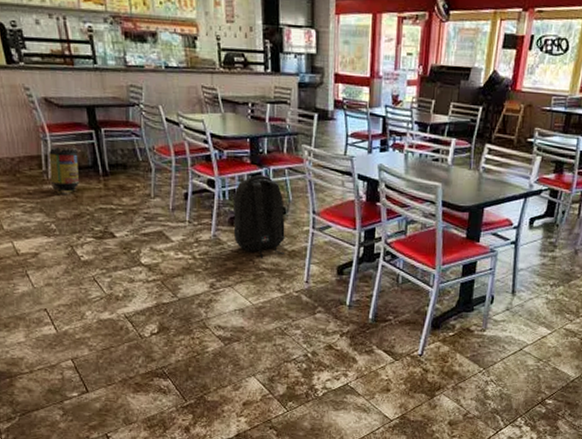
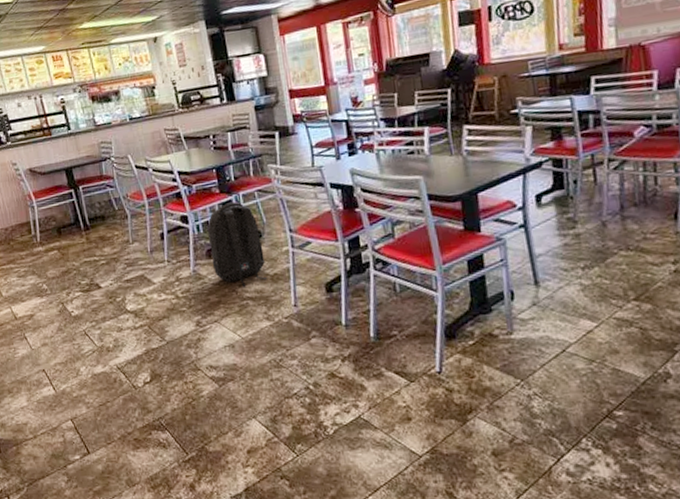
trash can: present [47,145,80,195] -> none [36,206,65,255]

